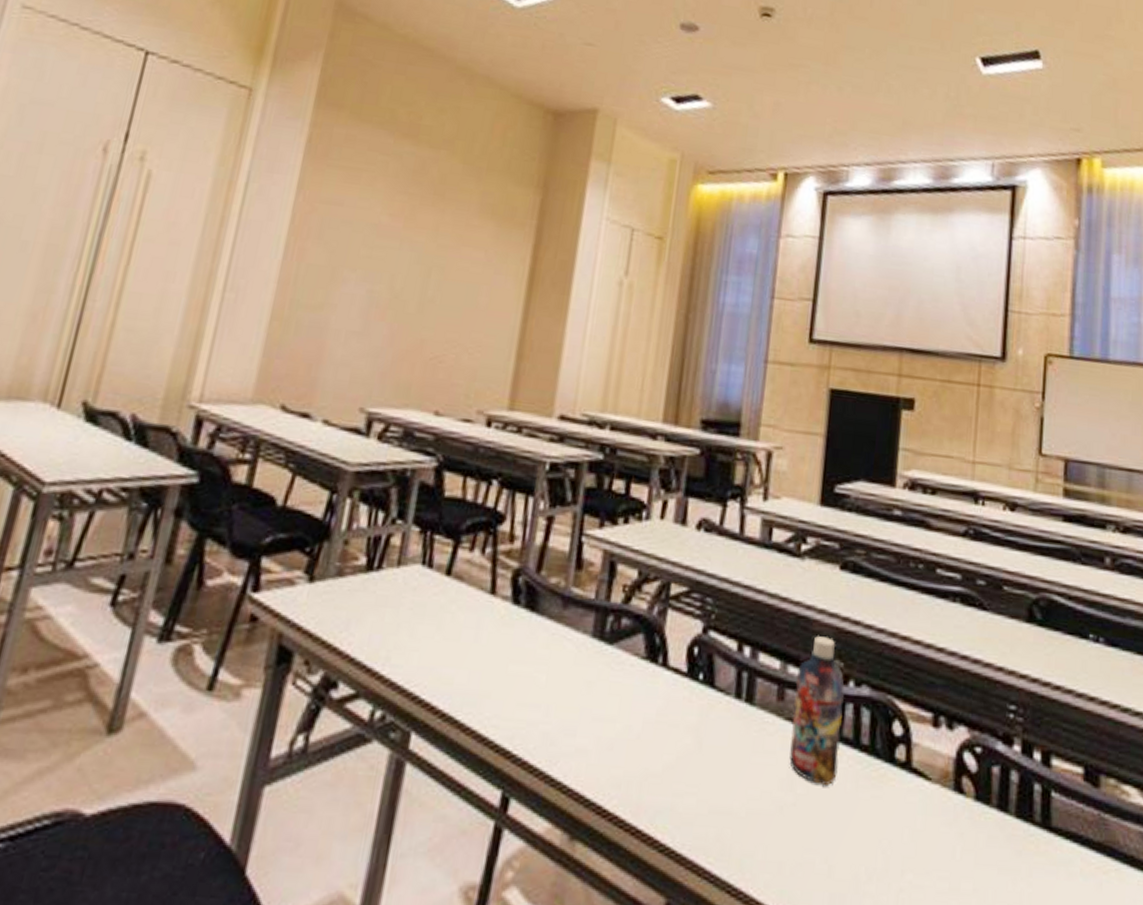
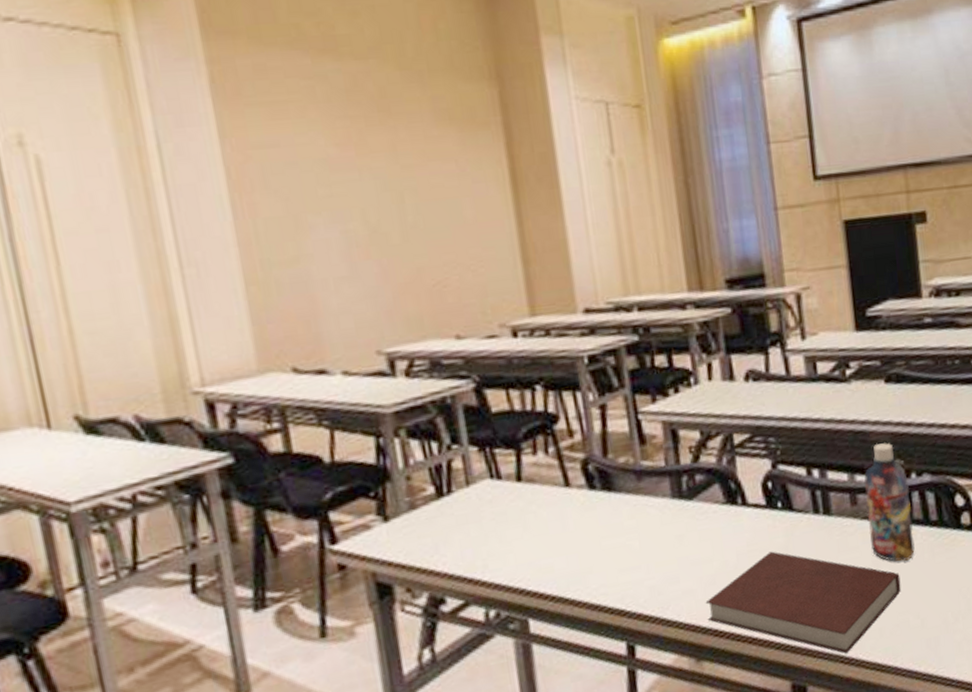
notebook: none [593,729,815,883] -> present [705,551,902,654]

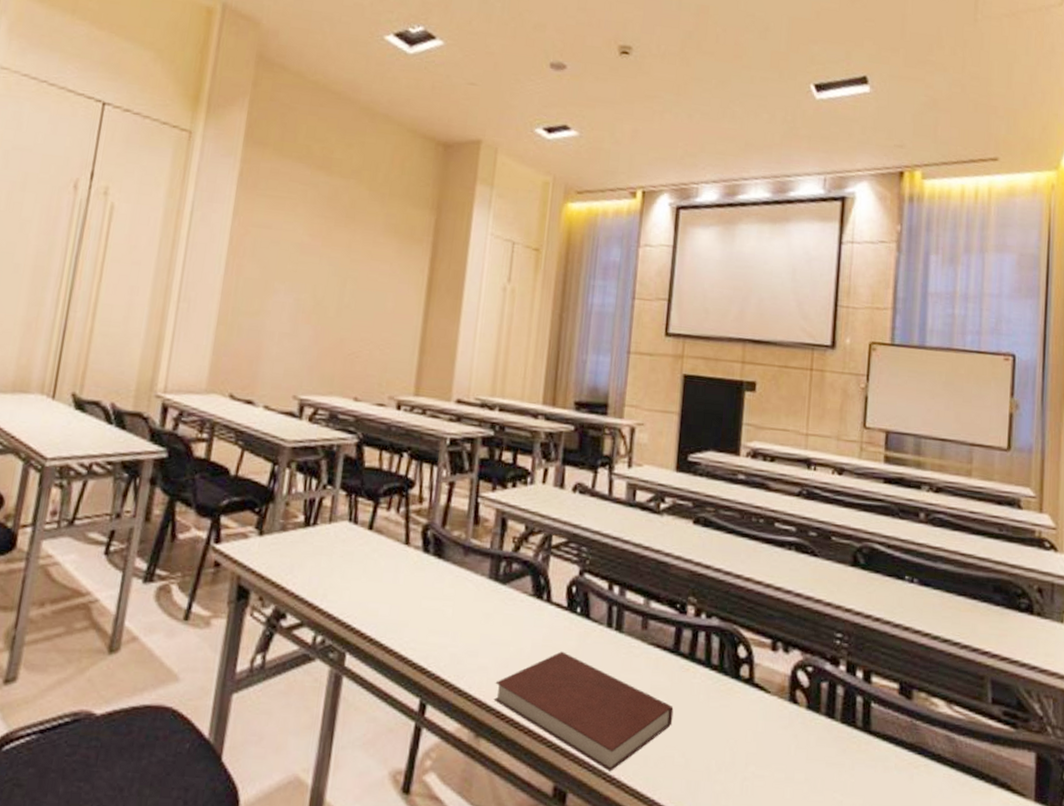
bottle: present [864,443,915,562] -> none [652,578,698,697]

